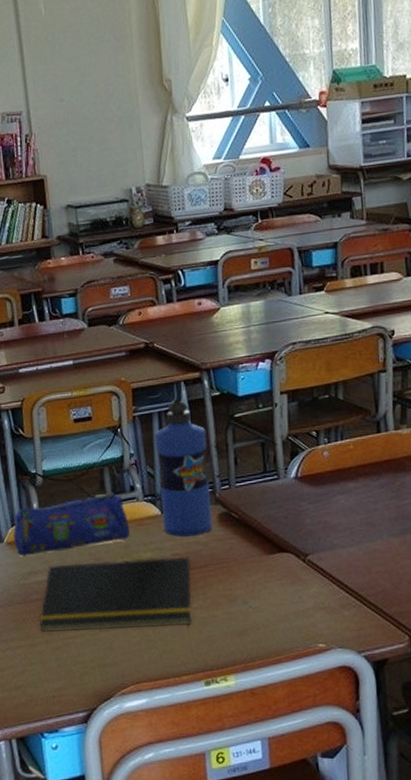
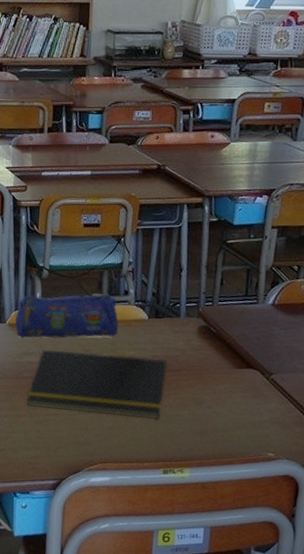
water bottle: present [155,399,212,537] -> none [148,219,200,343]

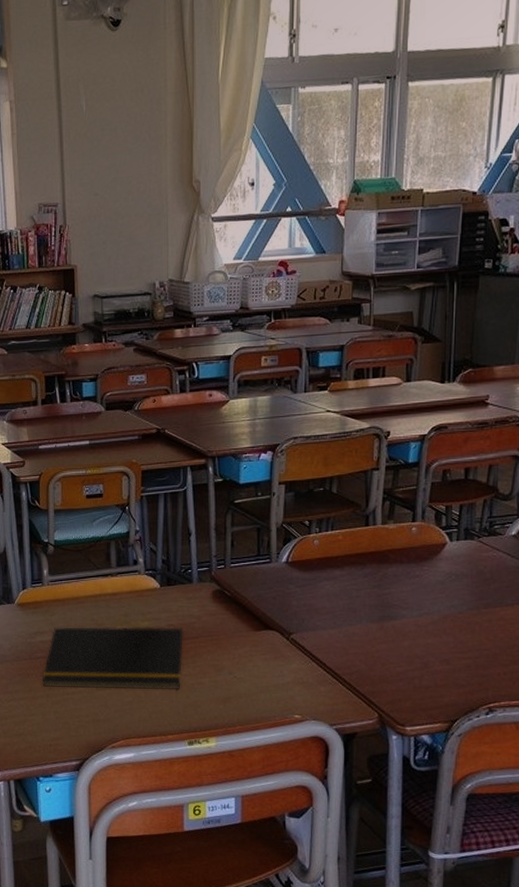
pencil case: present [15,293,119,339] -> none [24,565,130,618]

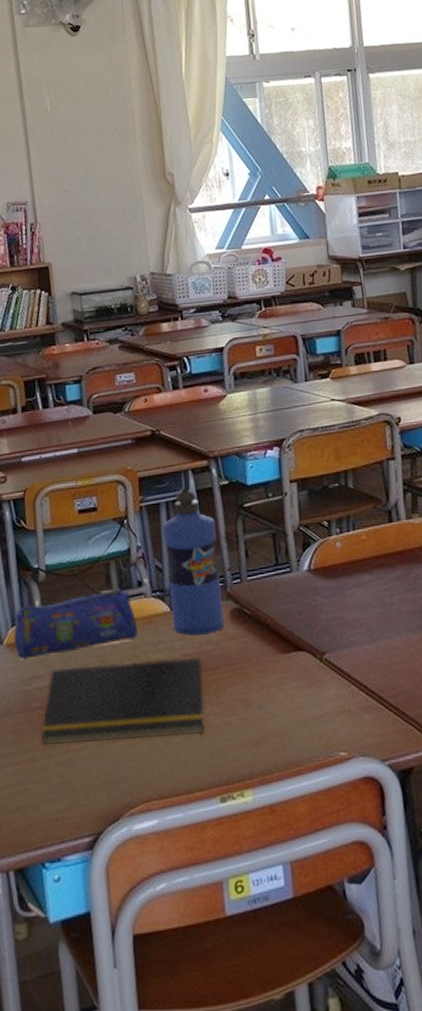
pencil case: none [24,565,130,618] -> present [14,588,138,660]
water bottle: none [160,483,207,609] -> present [163,488,224,636]

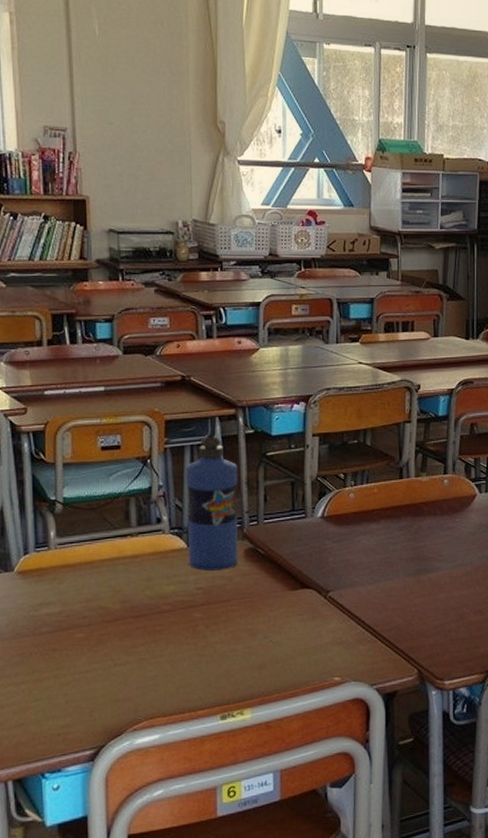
pencil case: present [14,588,138,660] -> none [26,523,153,587]
notepad: present [40,657,205,745] -> none [48,591,214,666]

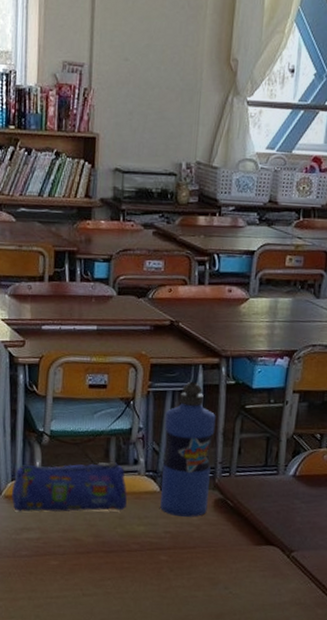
pencil case: none [26,523,153,587] -> present [12,462,127,512]

